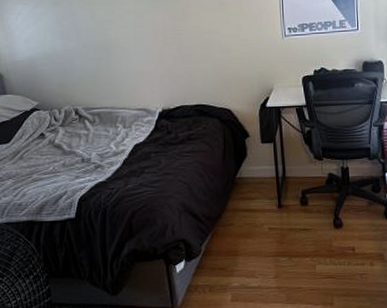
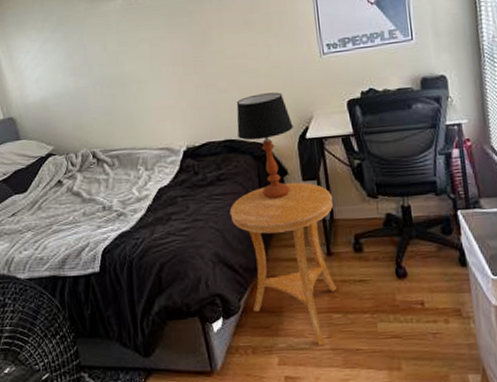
side table: none [197,144,285,285] -> present [229,182,337,346]
table lamp: none [208,66,256,158] -> present [236,92,293,199]

